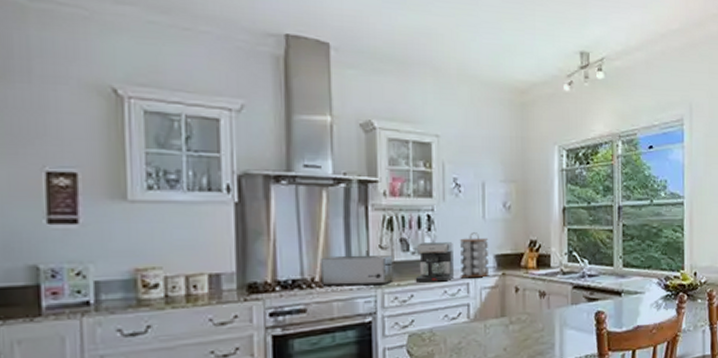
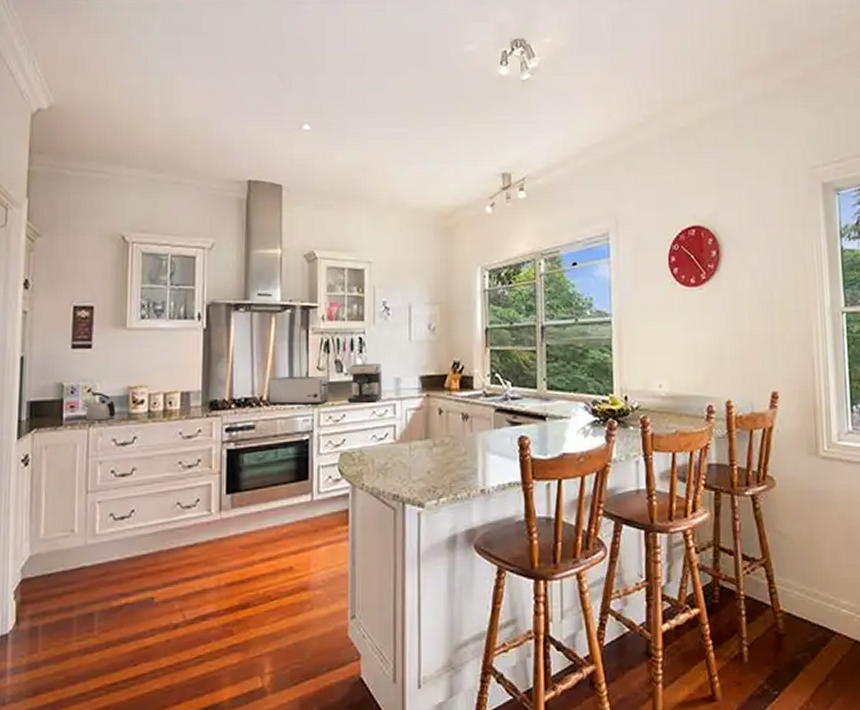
kettle: none [72,276,120,311] -> present [84,392,116,422]
spice rack: present [460,232,488,278] -> none [388,354,414,399]

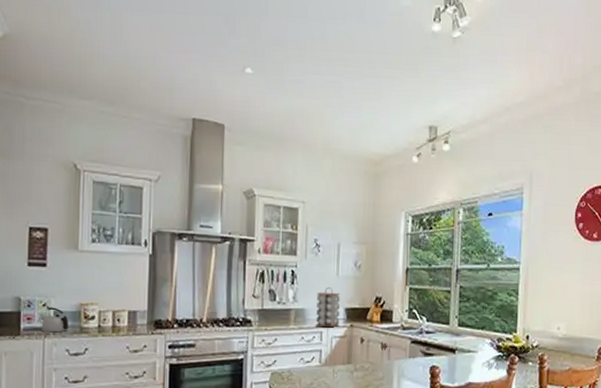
toaster: present [268,375,328,406] -> none [208,301,263,329]
coffee maker: present [347,363,382,403] -> none [279,294,311,329]
spice rack: none [388,354,414,399] -> present [316,287,340,328]

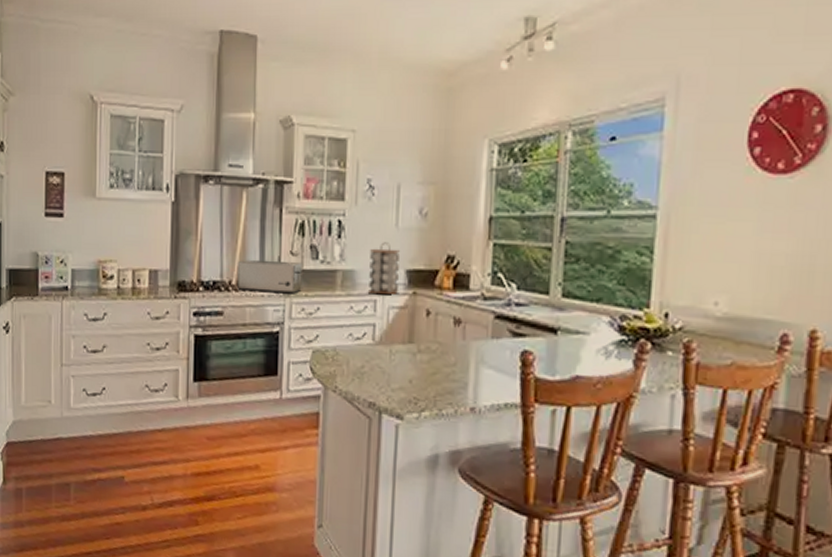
kettle: present [40,307,69,334] -> none [58,264,87,295]
toaster: none [208,301,263,329] -> present [237,259,303,294]

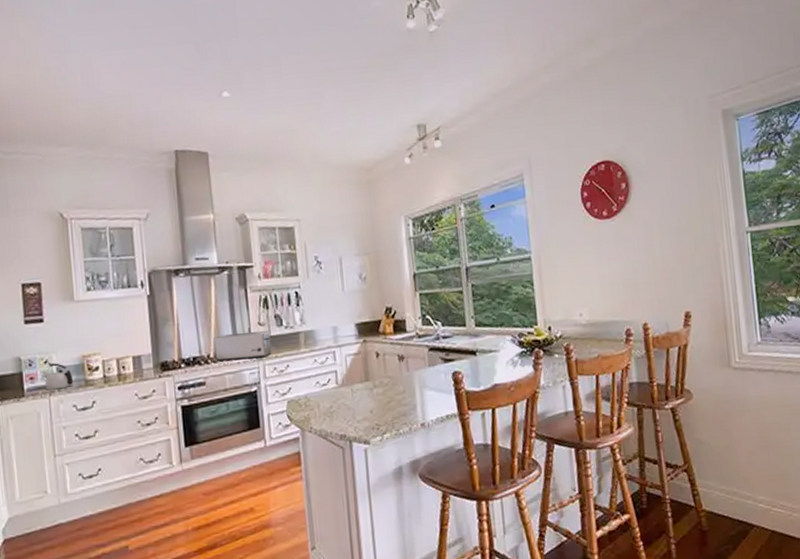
kettle: none [58,264,87,295] -> present [42,363,74,392]
spice rack: present [369,242,400,296] -> none [324,304,351,347]

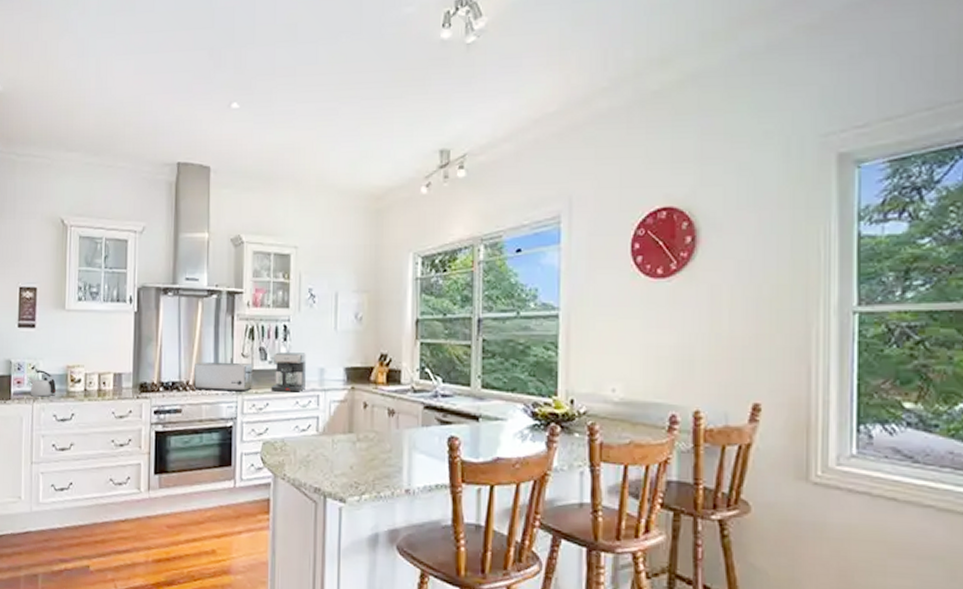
coffee maker: none [289,315,322,354] -> present [271,352,306,392]

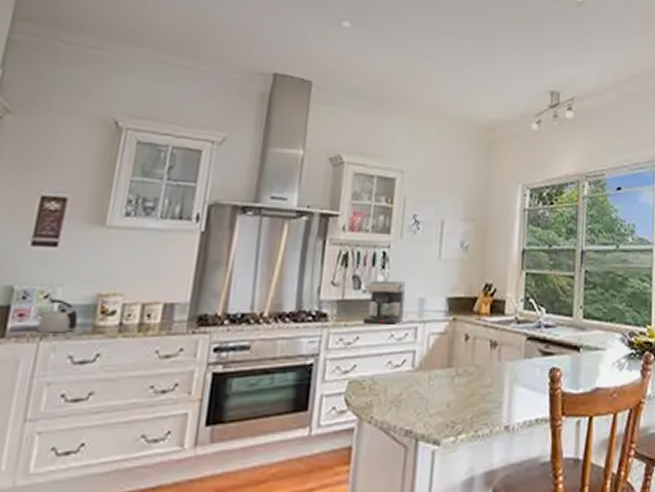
toaster: present [194,361,253,392] -> none [269,290,344,325]

